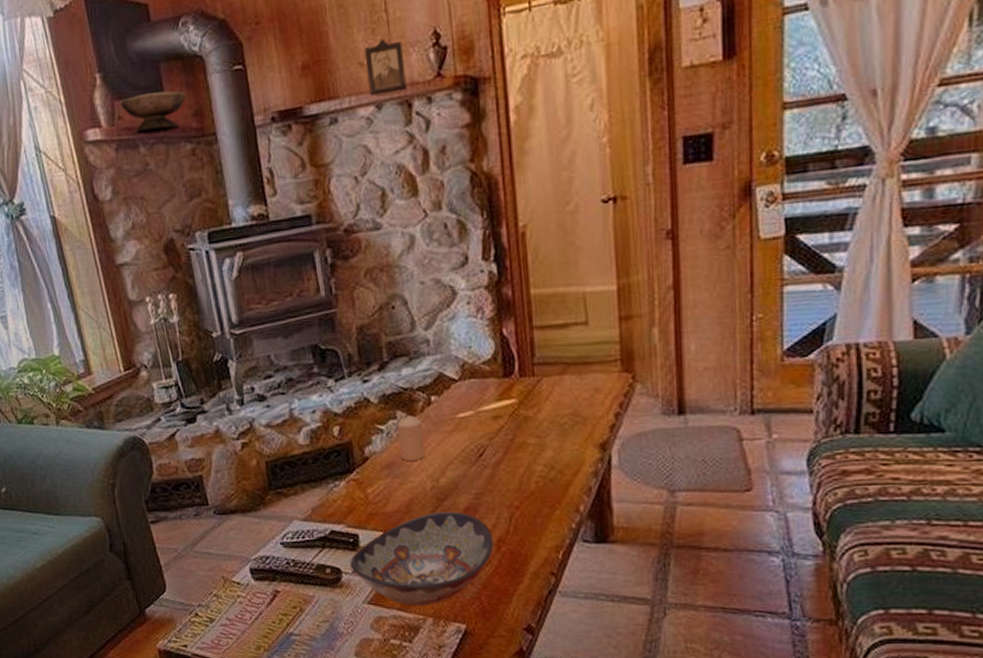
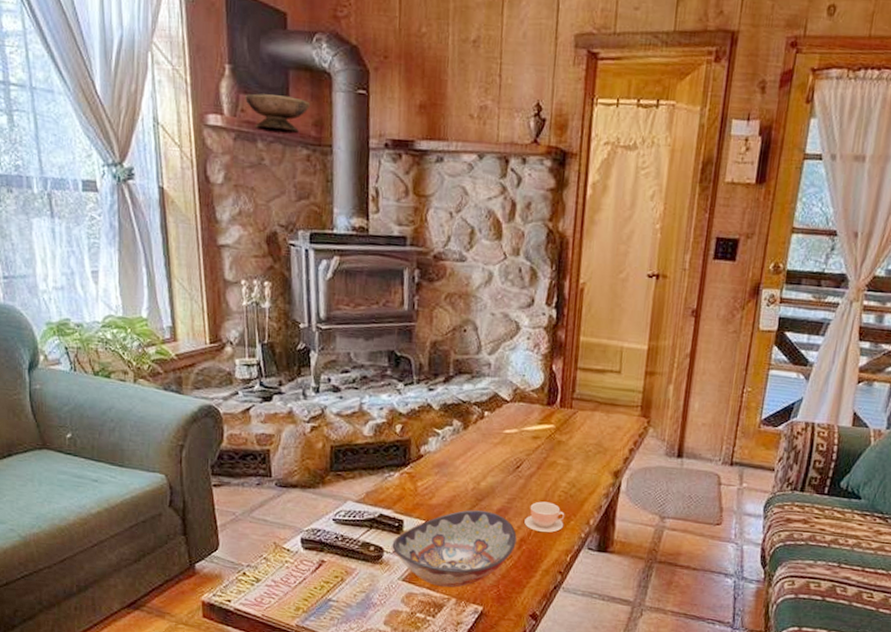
photo frame: present [364,38,407,97] -> none [474,98,509,149]
candle: present [397,414,425,462] -> none [450,424,473,465]
teacup: none [499,491,548,528] -> present [524,501,565,533]

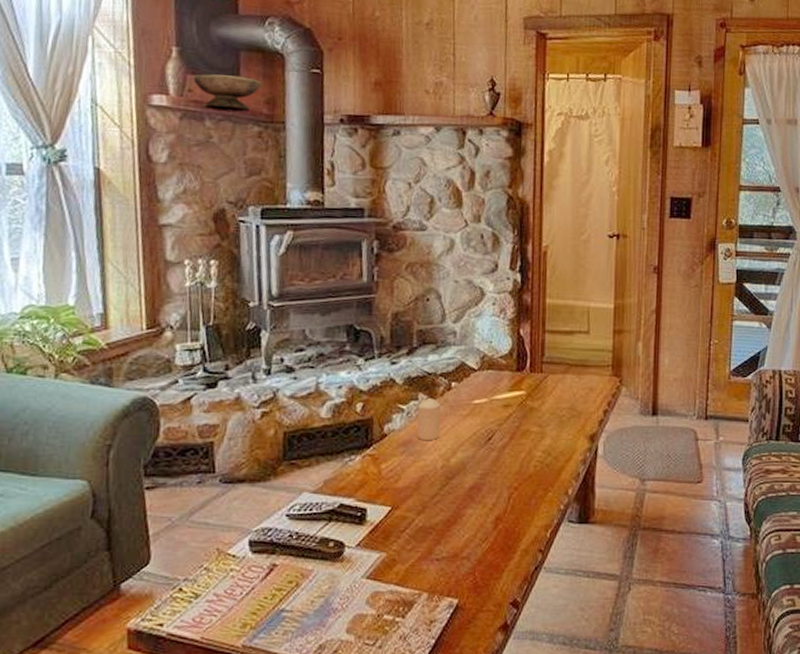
decorative bowl: present [392,510,517,588] -> none [354,490,492,582]
candle: none [450,424,473,465] -> present [417,397,441,441]
teacup: present [524,501,565,533] -> none [499,474,542,507]

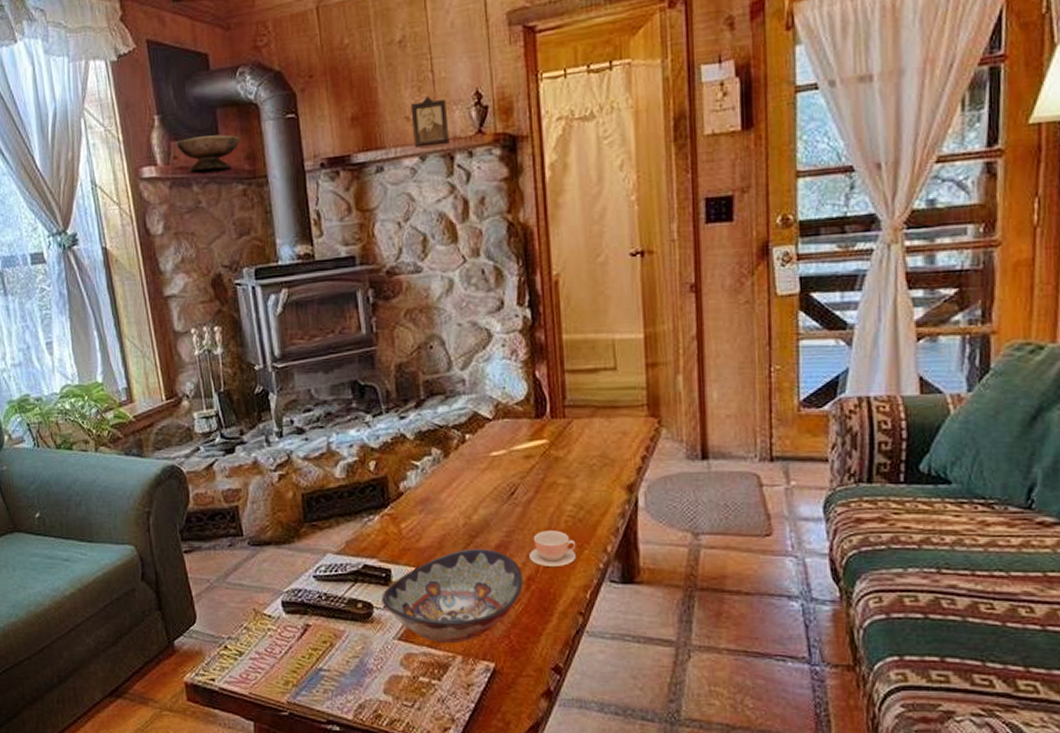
decorative bowl: none [354,490,492,582] -> present [381,549,523,644]
candle: present [417,397,441,441] -> none [432,451,459,498]
photo frame: none [430,75,464,122] -> present [410,96,450,149]
teacup: none [499,474,542,507] -> present [529,530,577,566]

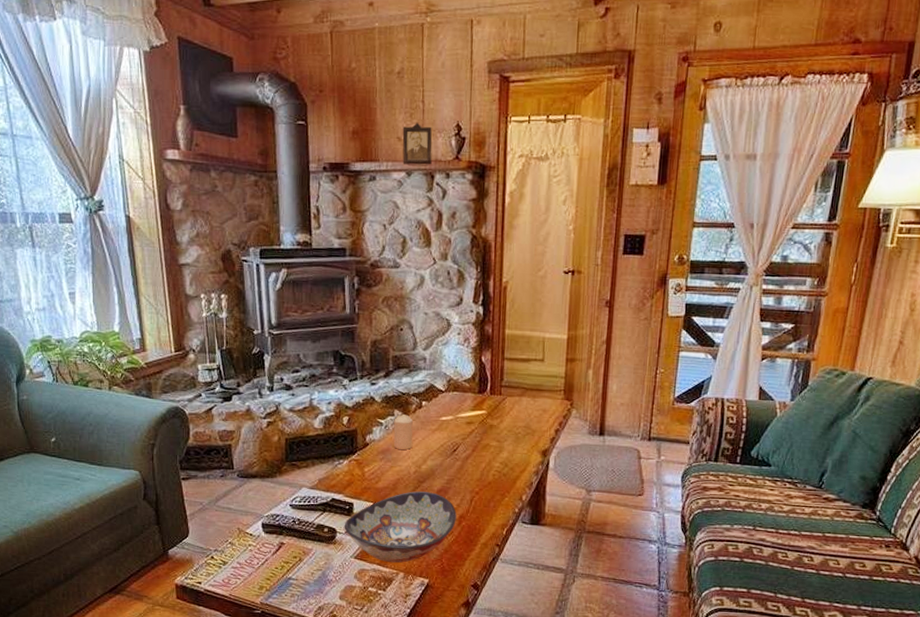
decorative bowl: present [174,134,240,174] -> none [196,129,255,163]
candle: none [432,451,459,498] -> present [393,413,413,450]
teacup: present [529,530,577,566] -> none [463,481,500,509]

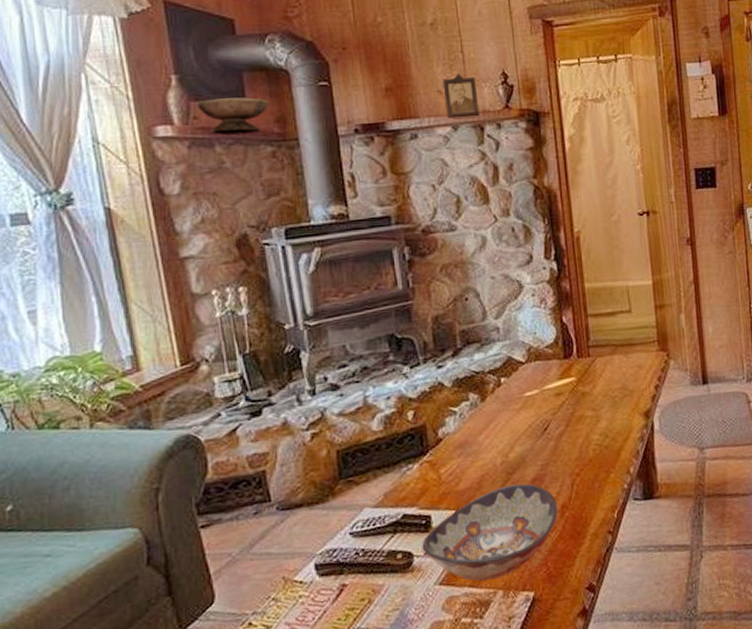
decorative bowl: none [196,129,255,163] -> present [194,97,269,135]
candle: present [393,413,413,450] -> none [469,396,496,440]

